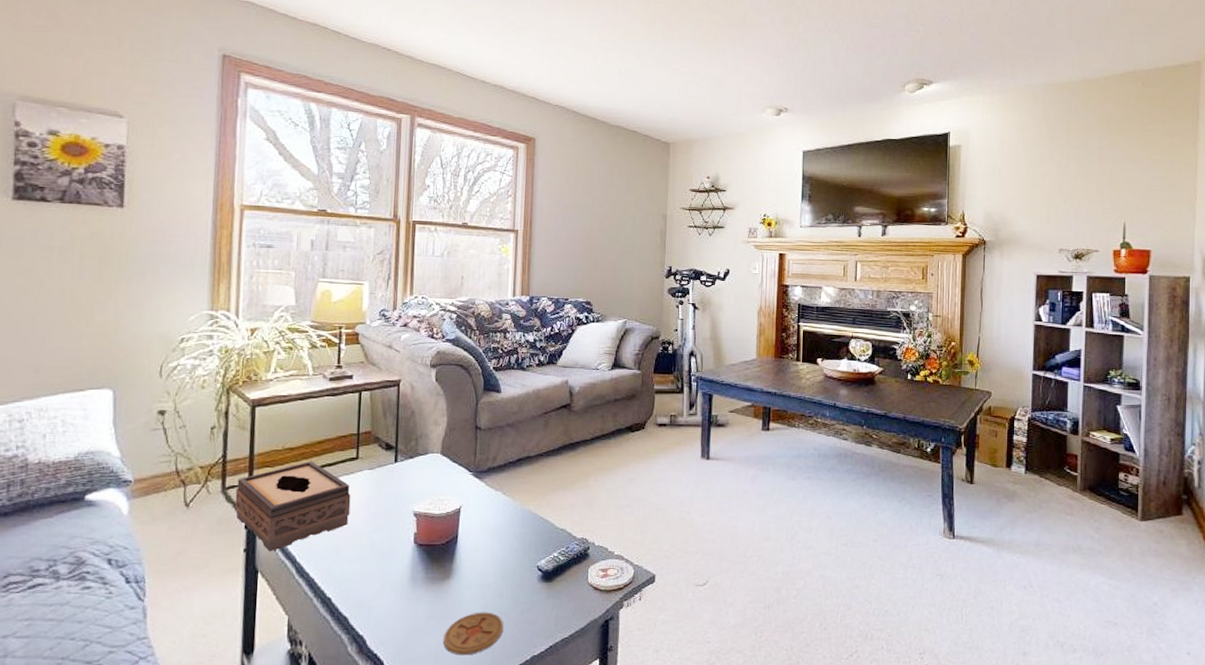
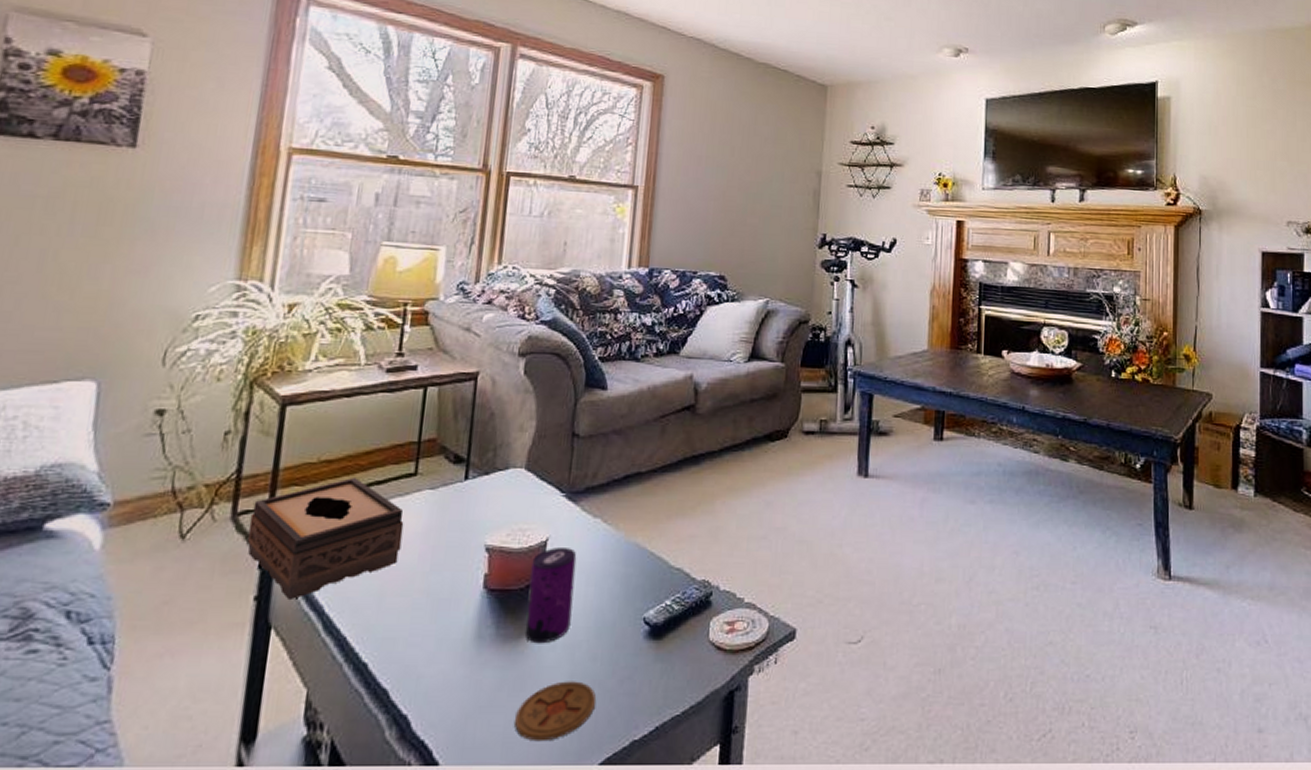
beverage can: none [447,513,484,585] -> present [524,548,577,644]

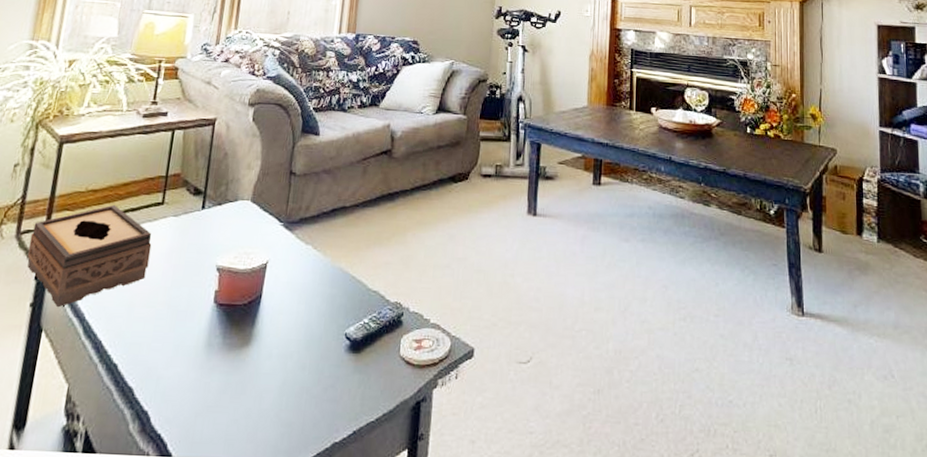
coaster: present [515,681,597,742] -> none [236,386,304,440]
beverage can: present [524,548,577,644] -> none [246,269,291,353]

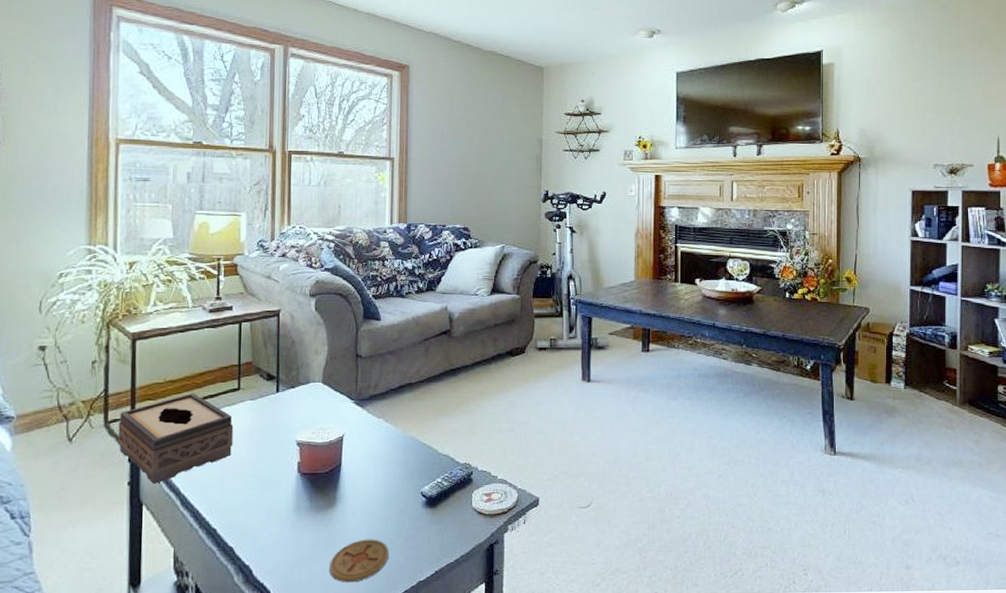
coaster: none [236,386,304,440] -> present [330,539,390,583]

